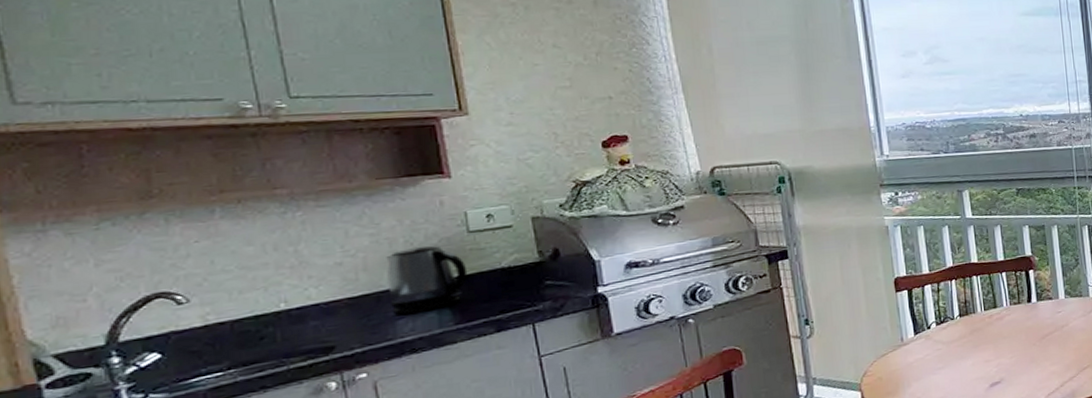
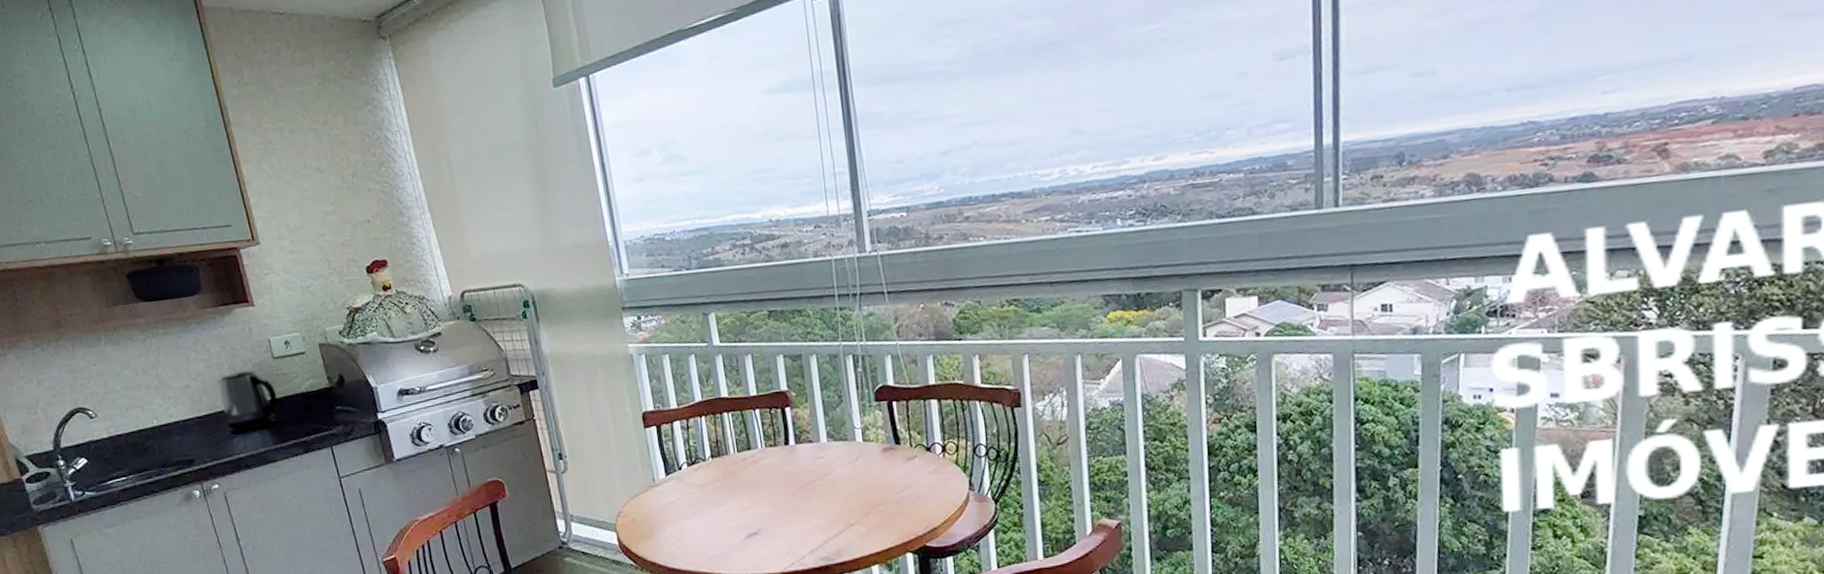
cooking pot: none [268,124,382,173] -> present [125,257,203,303]

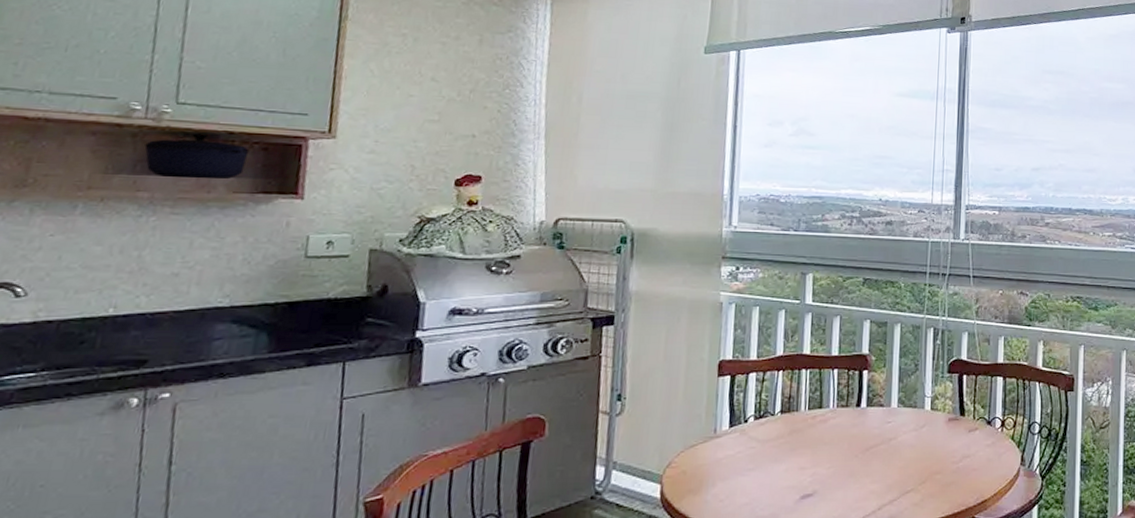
kettle: present [218,370,278,434] -> none [211,266,295,335]

